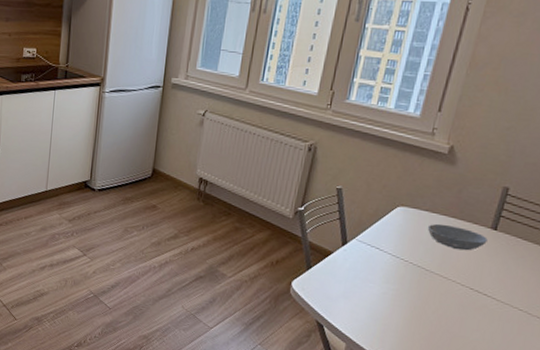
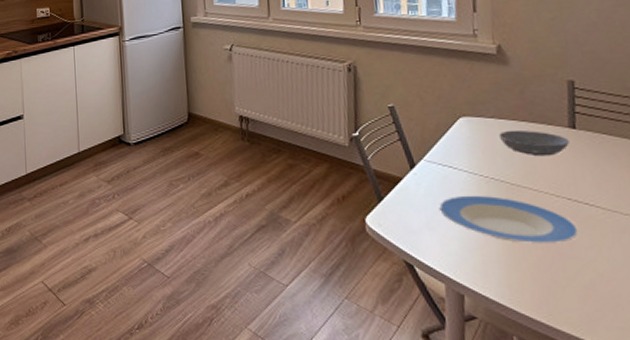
plate: none [358,273,471,324] -> present [439,195,578,243]

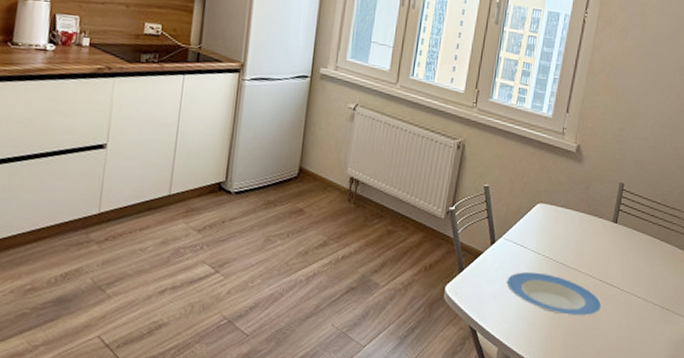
bowl: present [498,129,570,157] -> none [563,219,611,244]

